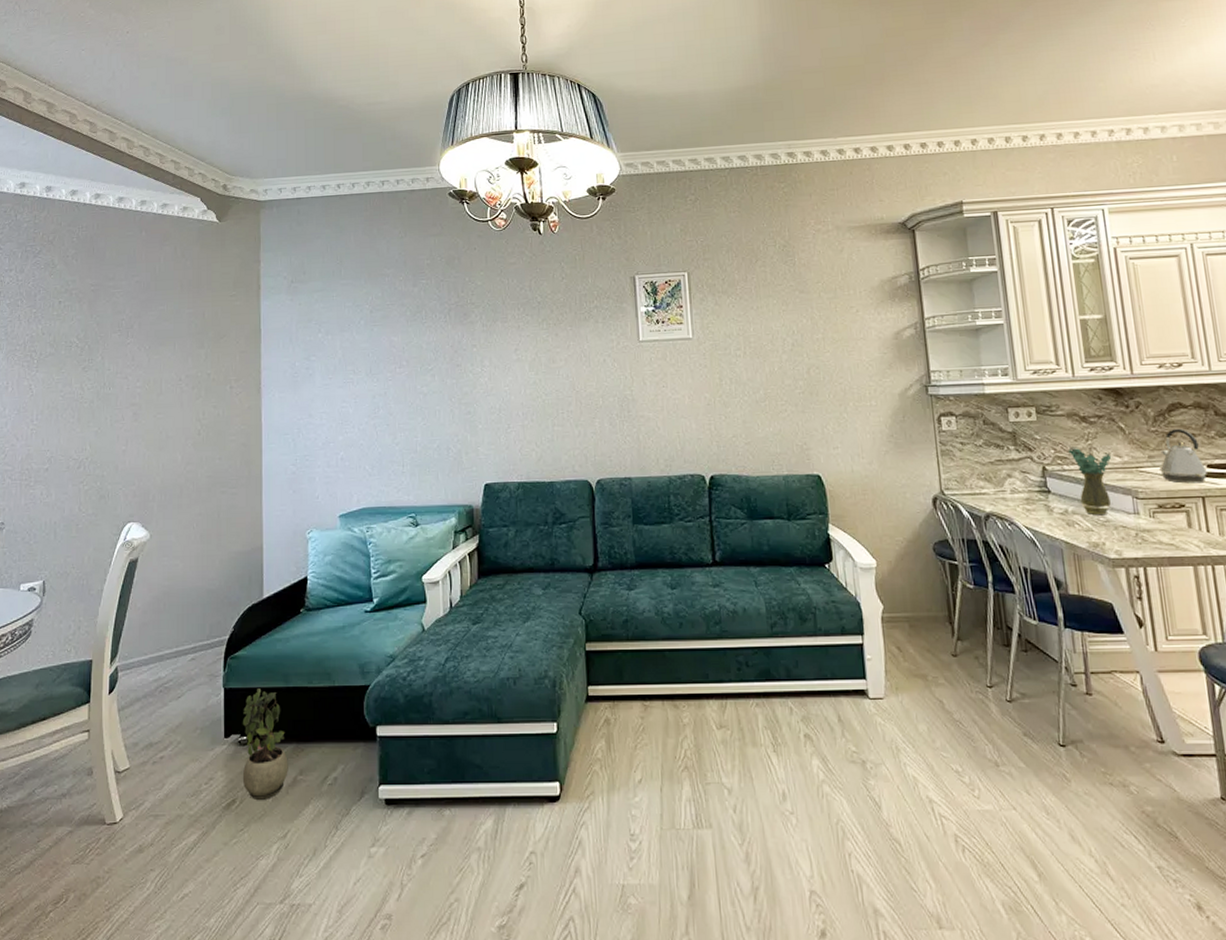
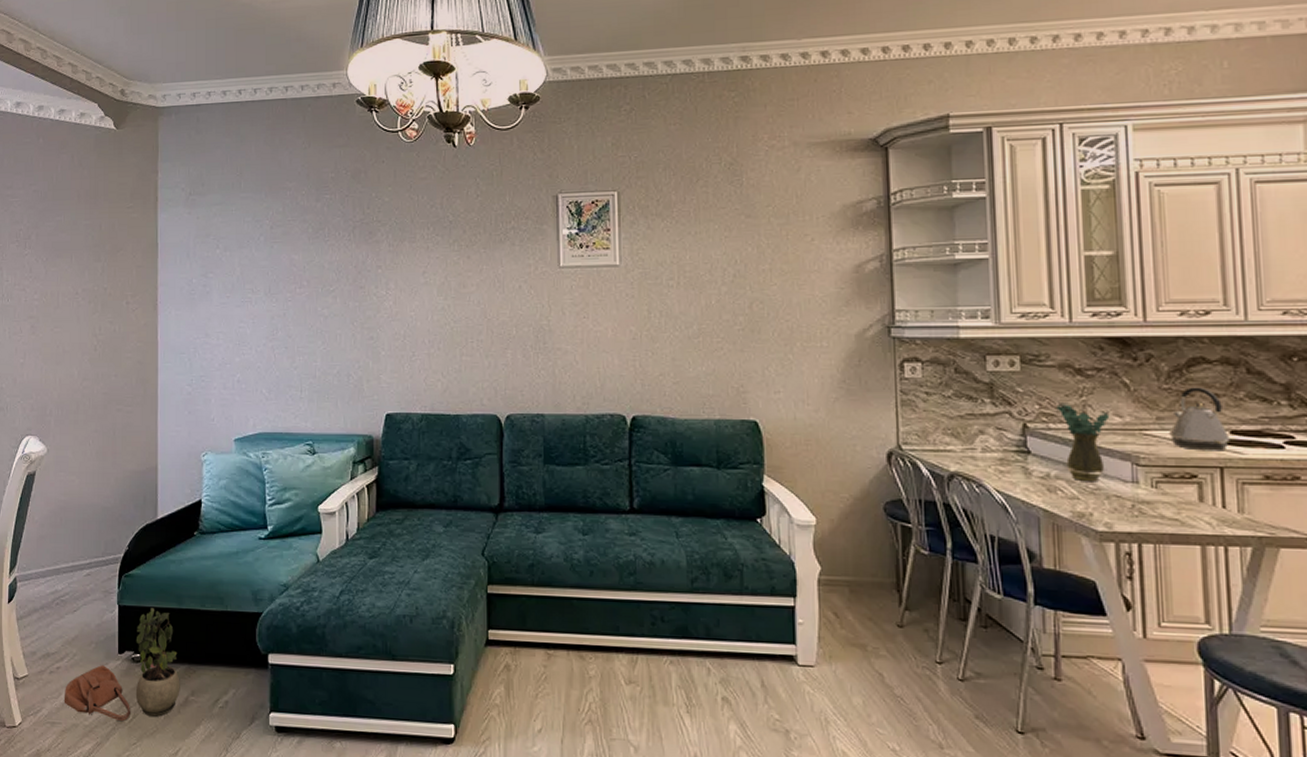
handbag: none [167,751,237,808] -> present [63,665,130,722]

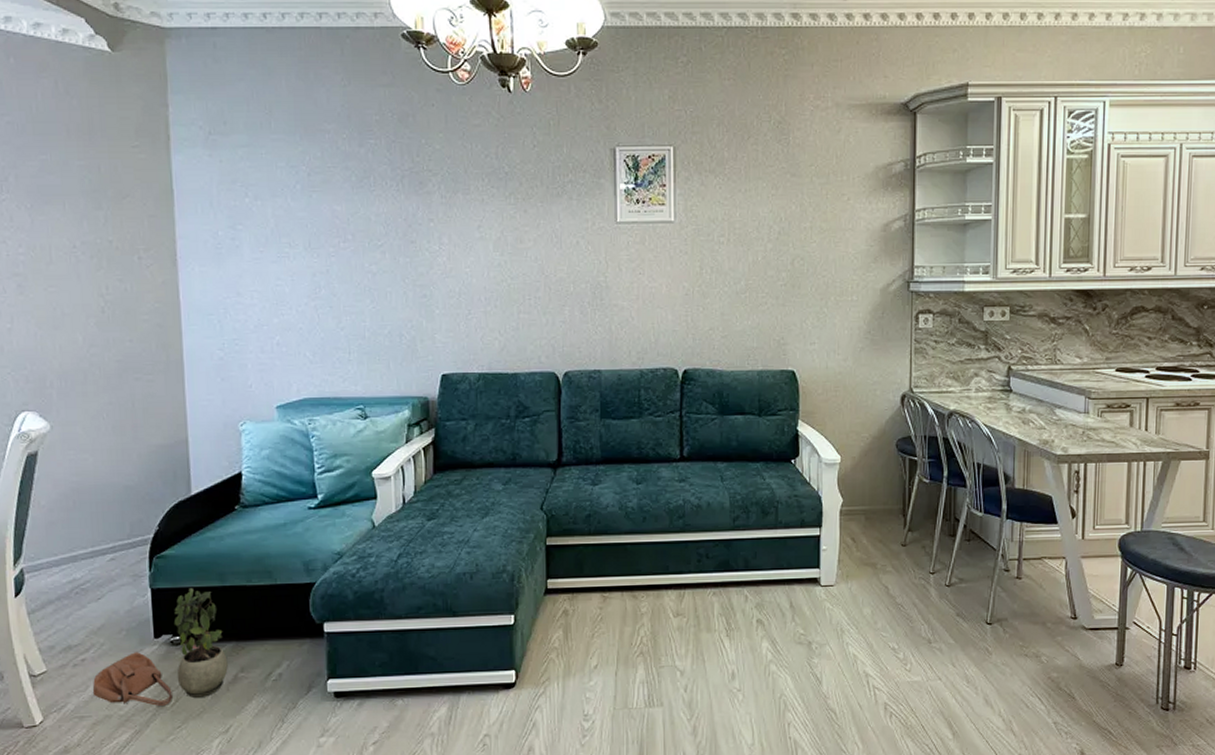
vase: present [1056,401,1110,482] -> none [1034,346,1073,414]
kettle: present [1169,387,1230,451] -> none [1114,331,1155,385]

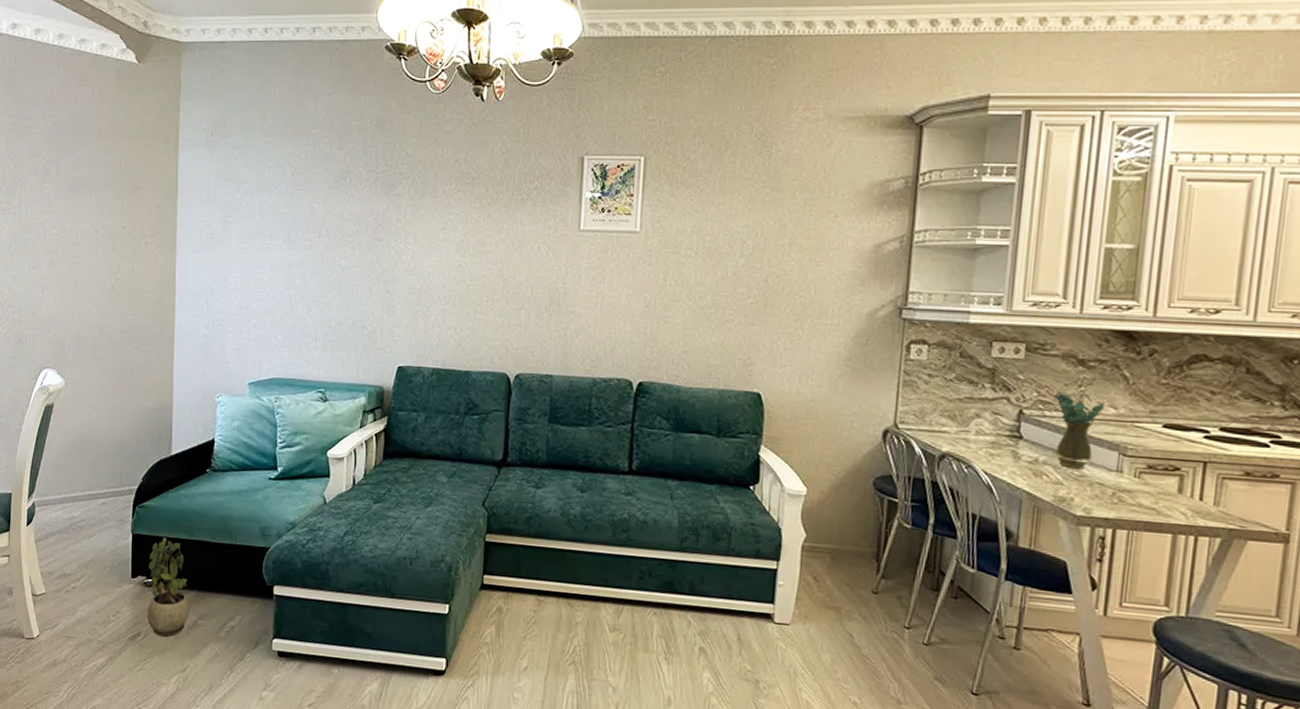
handbag: present [92,652,172,707] -> none [79,587,142,640]
vase: none [1034,346,1073,414] -> present [1054,390,1106,470]

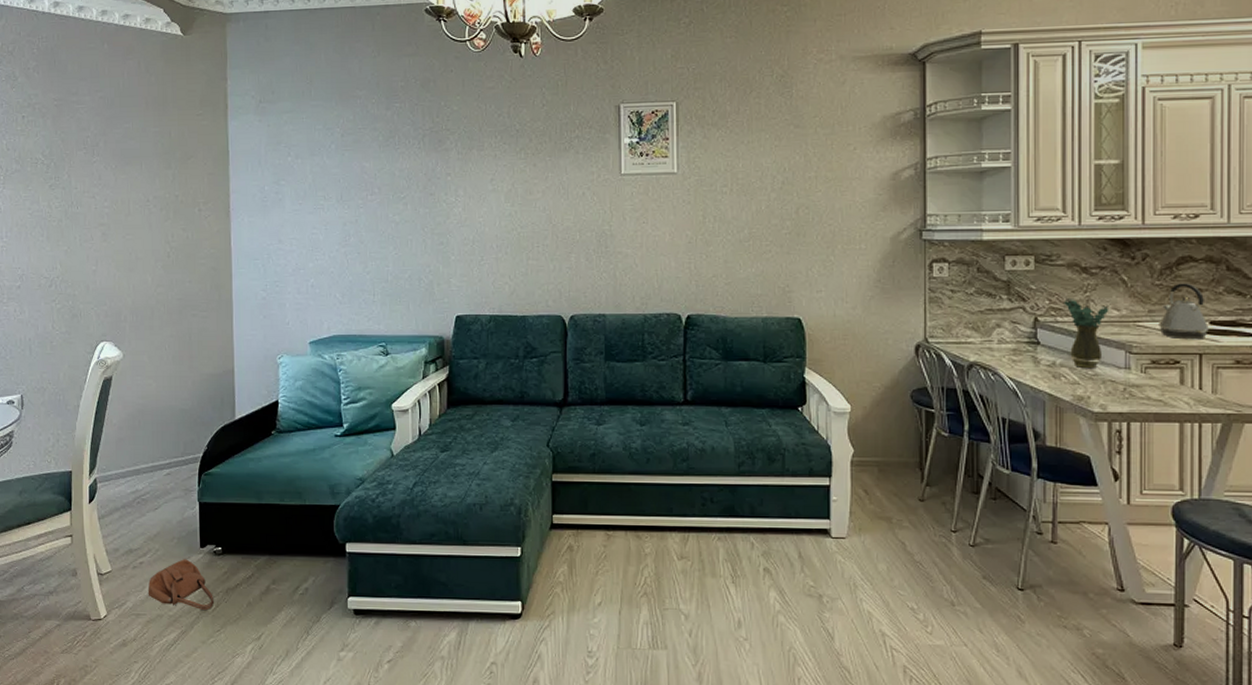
handbag: none [79,587,142,640] -> present [148,559,214,611]
potted plant: present [147,538,190,637] -> none [217,504,262,605]
kettle: none [1160,383,1218,447] -> present [1159,283,1209,340]

